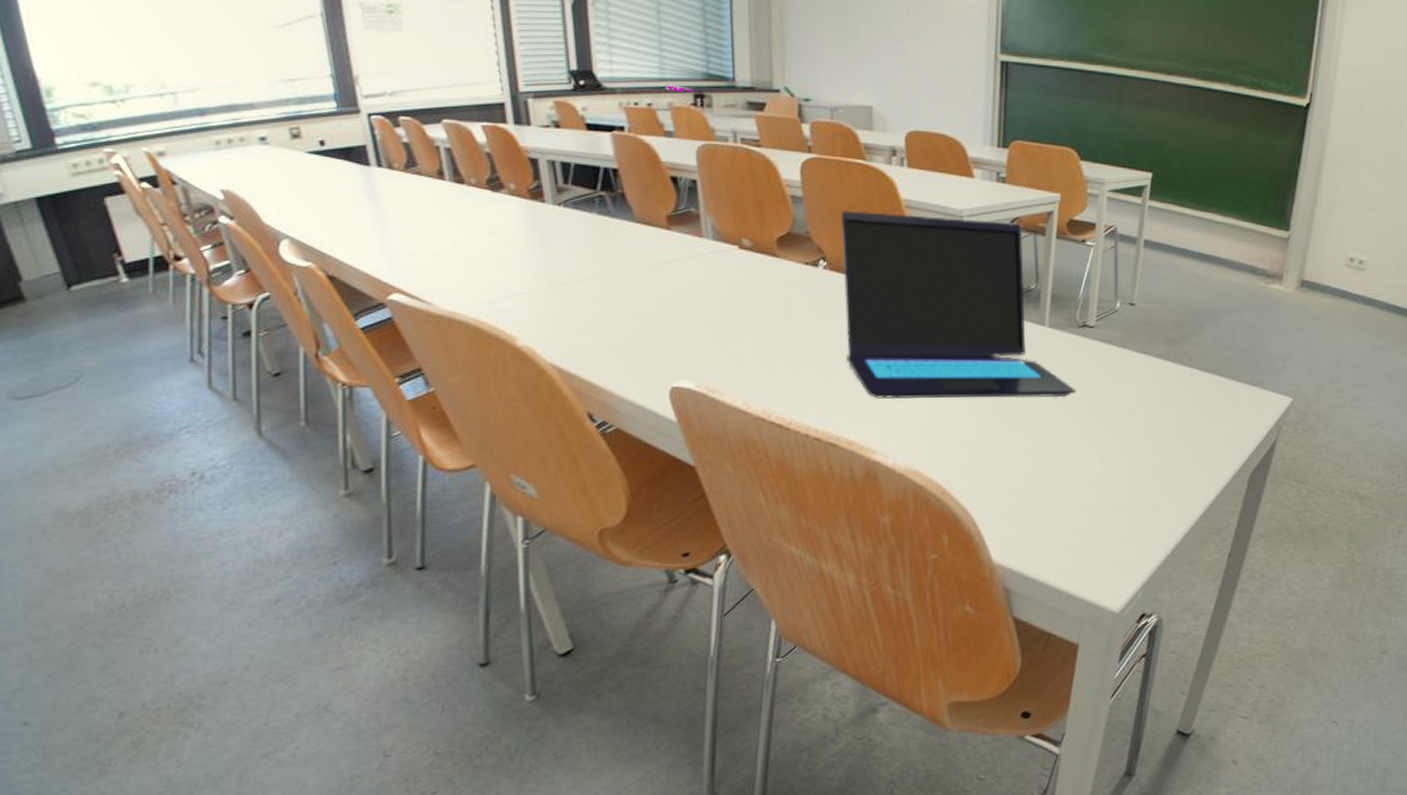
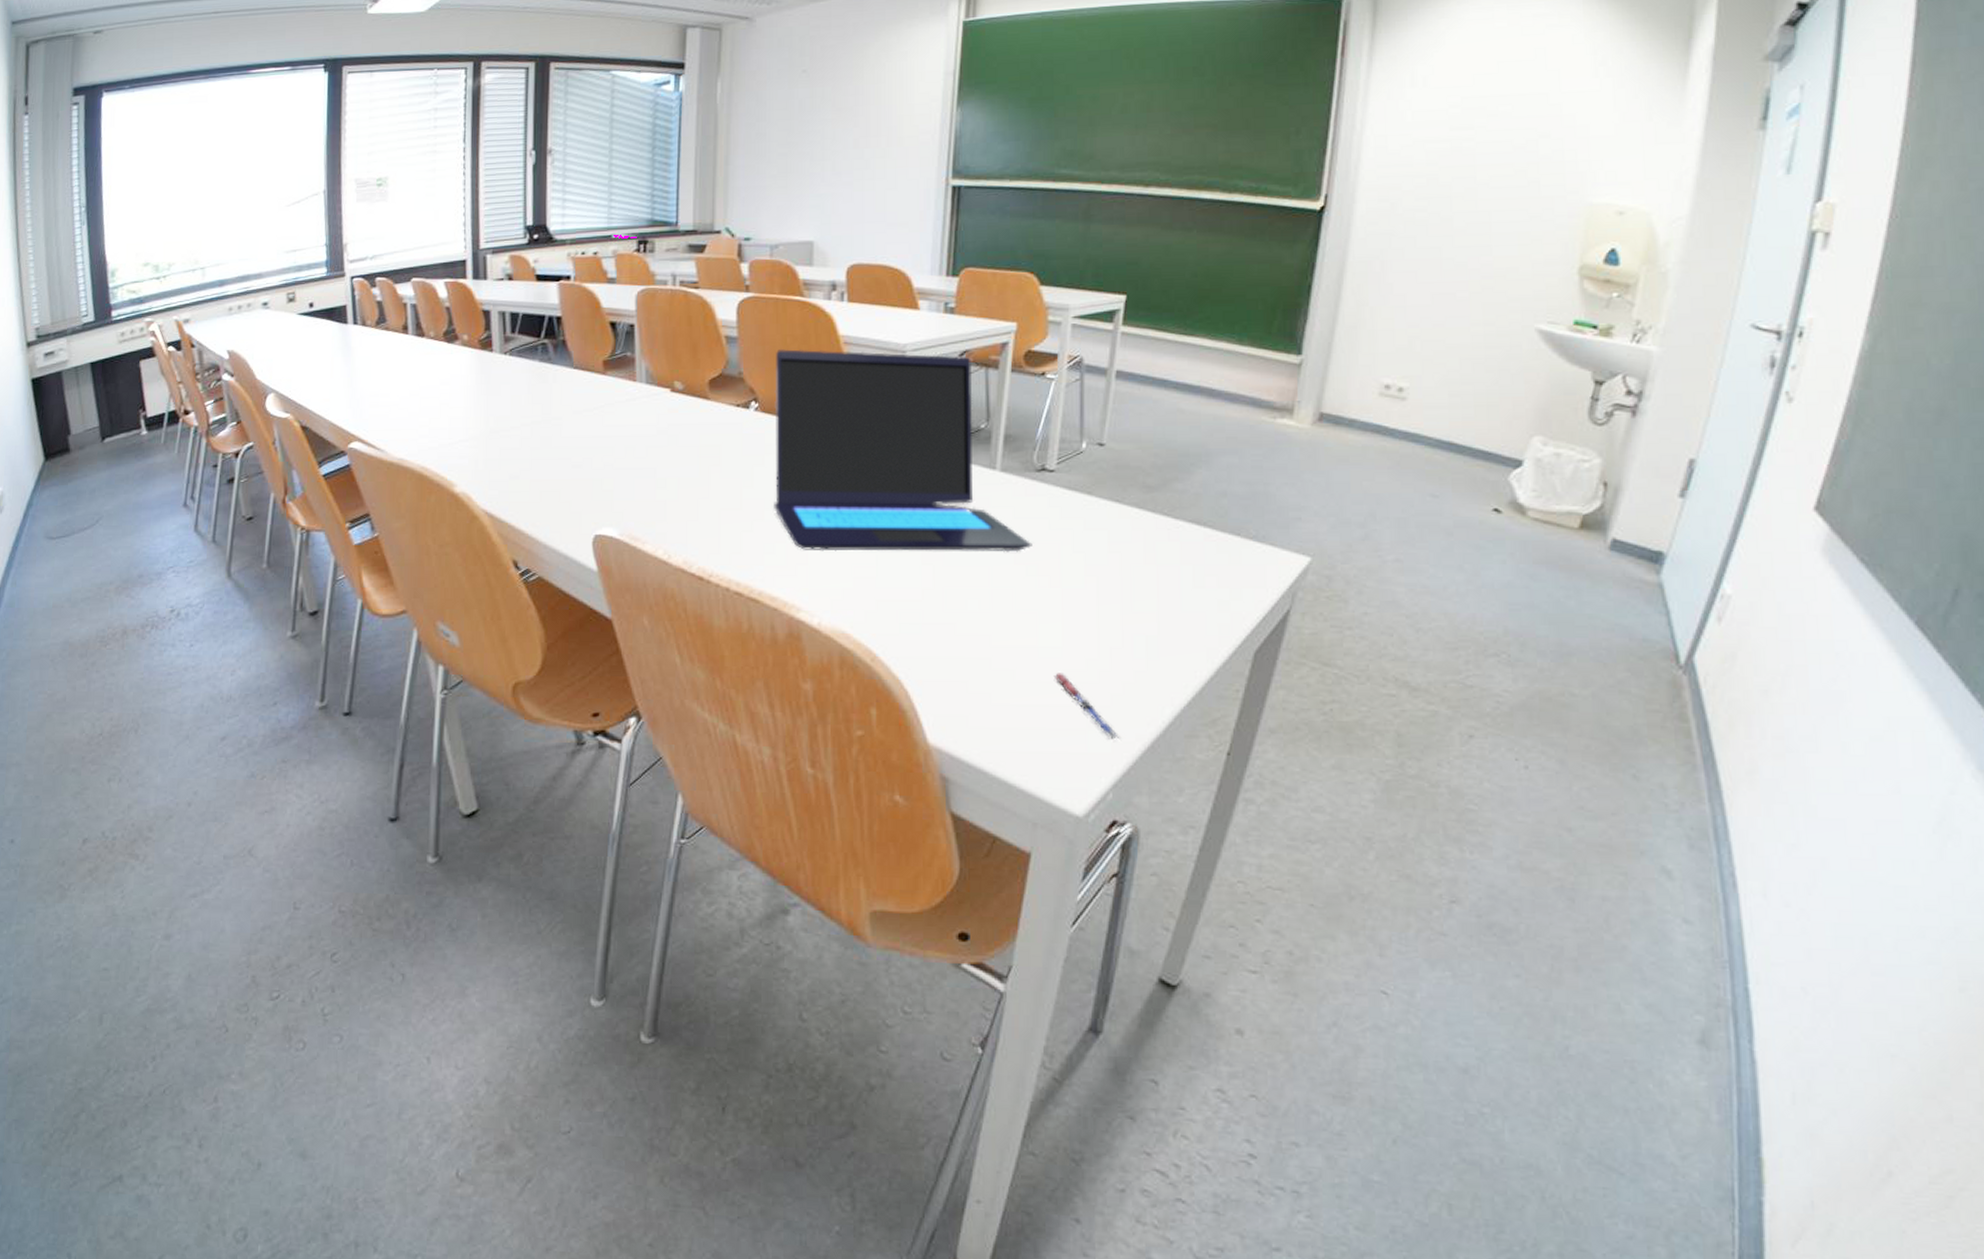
pen: none [1095,498,1149,550] -> present [1053,673,1122,740]

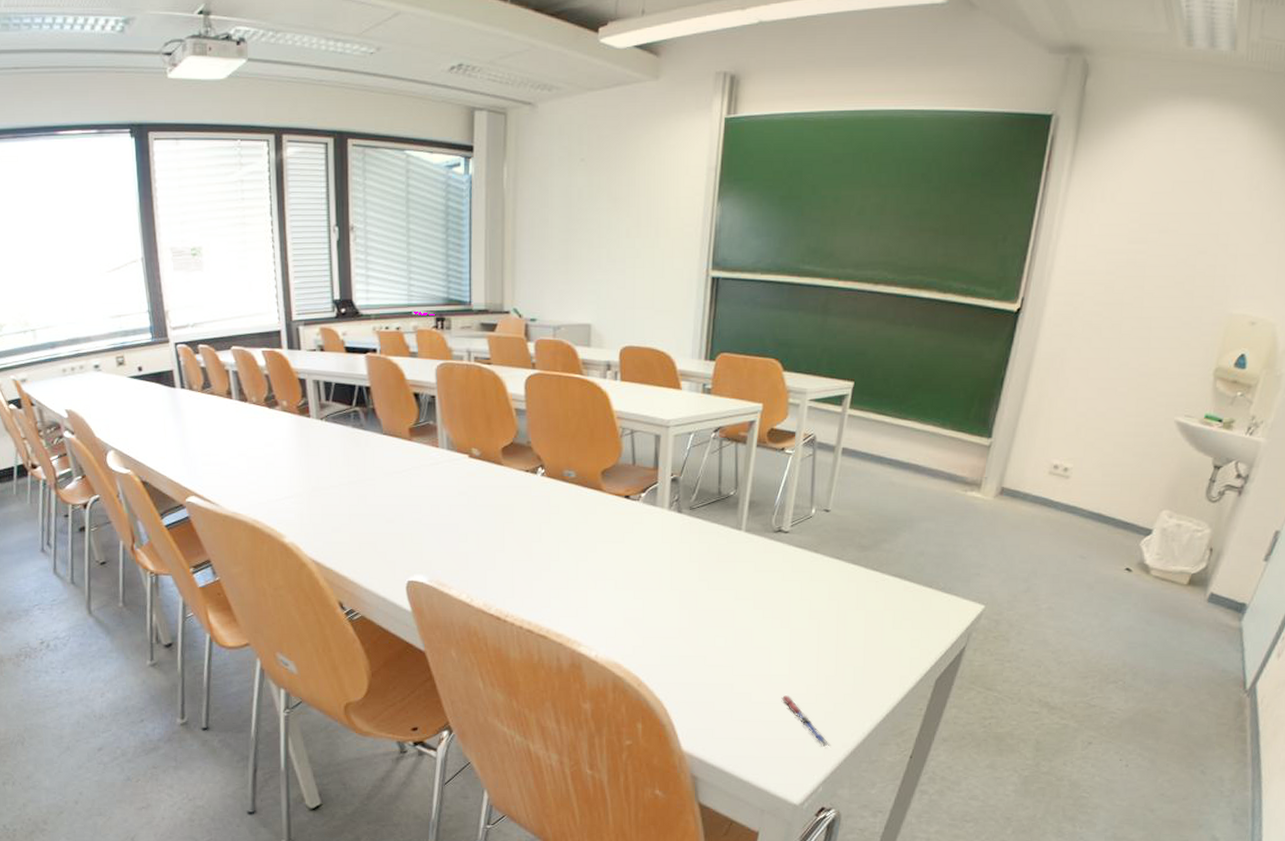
laptop: present [774,349,1032,552] -> none [558,422,769,599]

